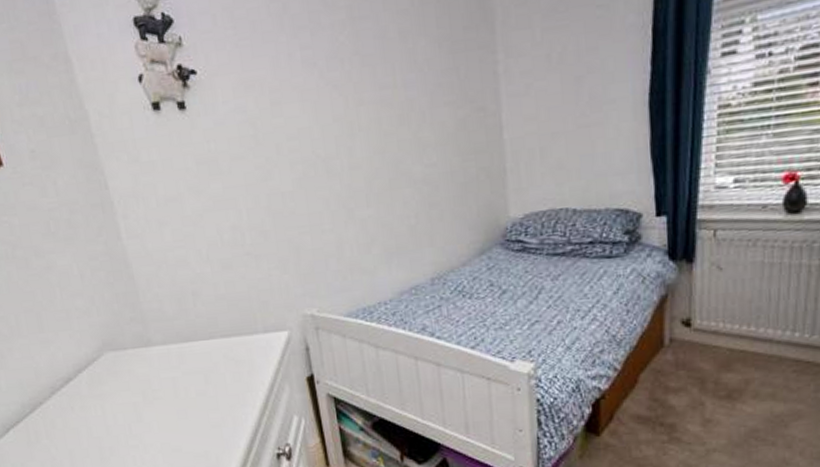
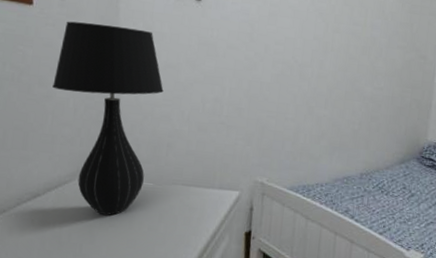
table lamp: none [43,163,178,388] -> present [52,21,164,216]

